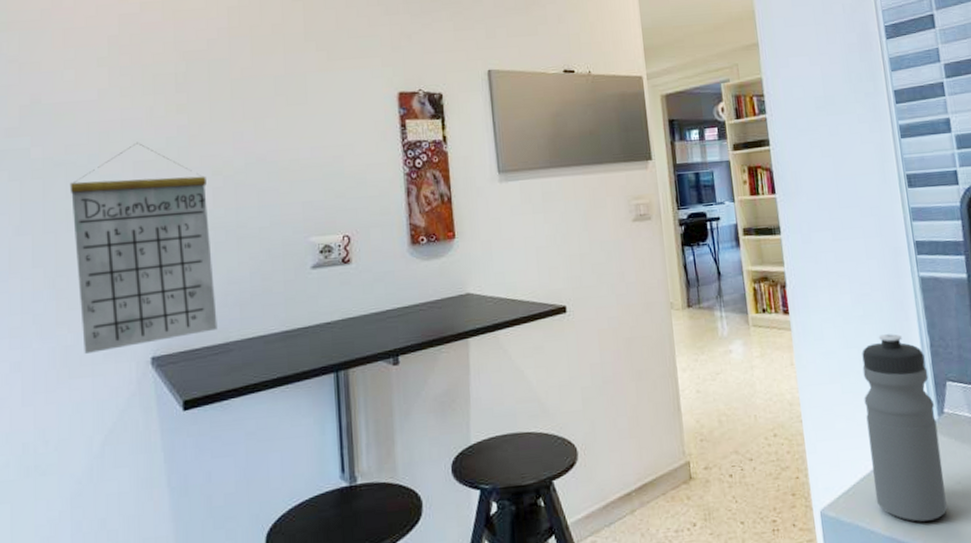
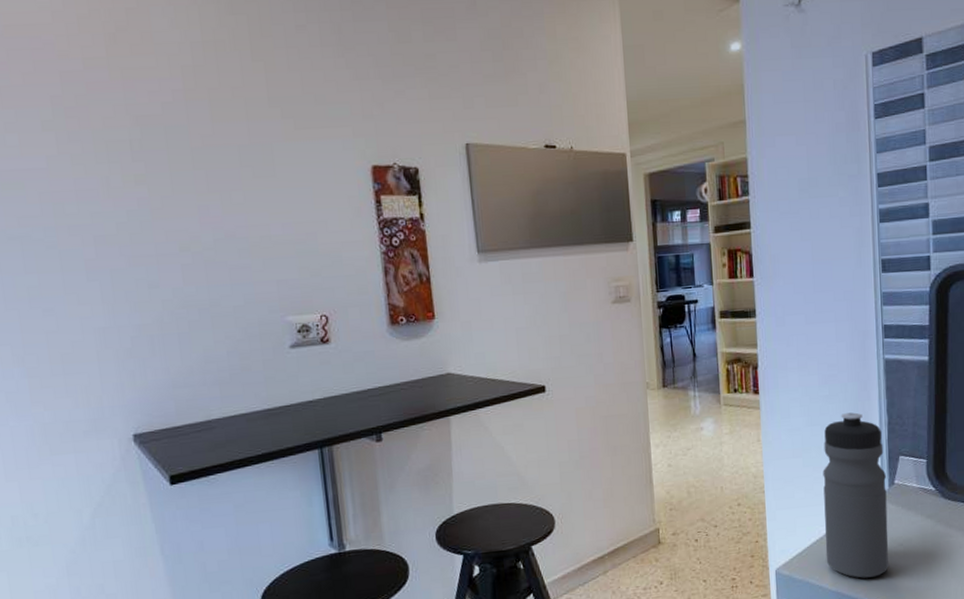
calendar: present [69,142,218,354] -> none [27,215,198,431]

